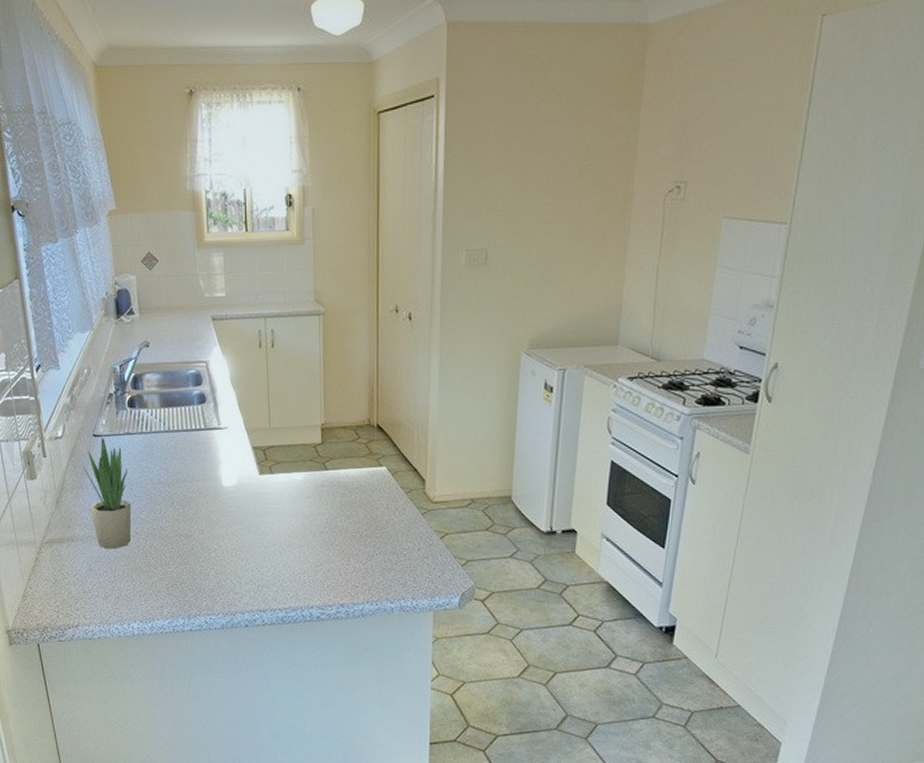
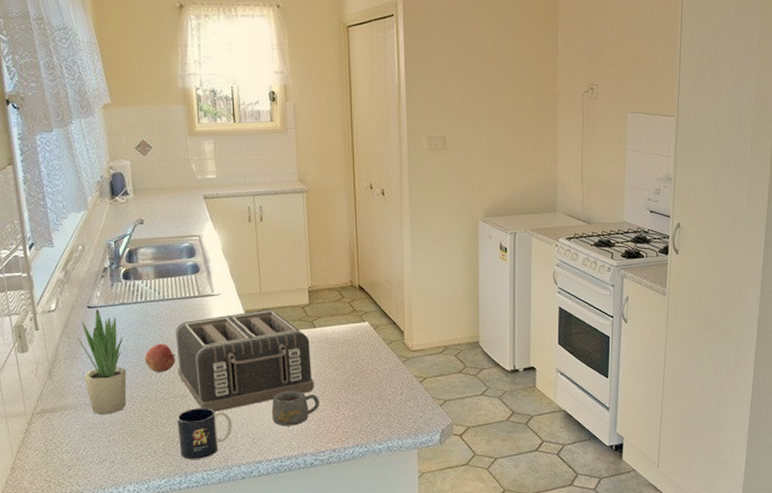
apple: none [149,478,180,509] -> present [144,343,175,372]
toaster: none [181,447,324,555] -> present [176,309,314,413]
mug: none [181,549,237,603] -> present [177,408,232,460]
mug: none [278,537,329,576] -> present [272,390,320,426]

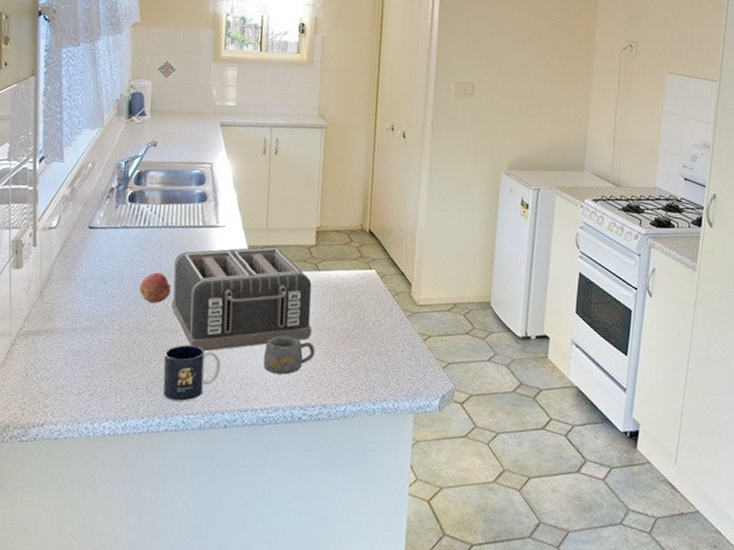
potted plant: present [77,309,127,415] -> none [74,230,120,343]

